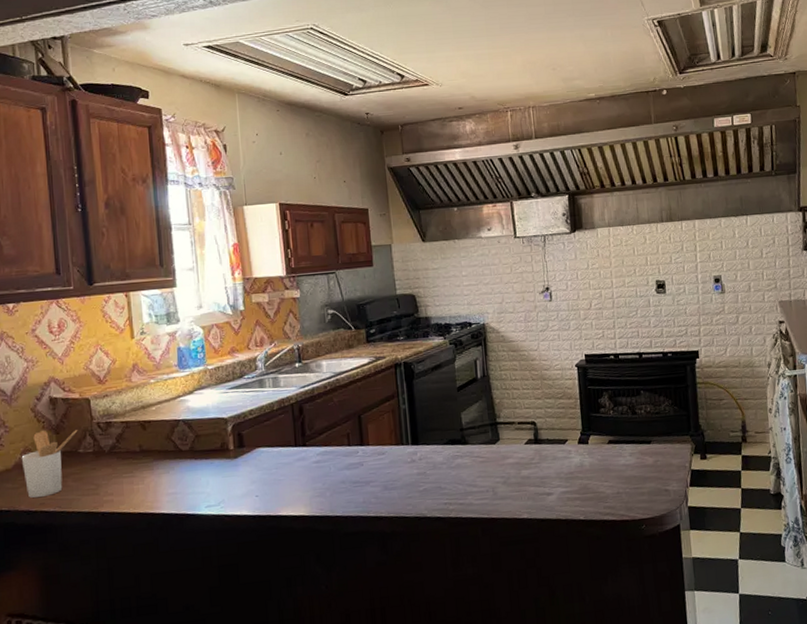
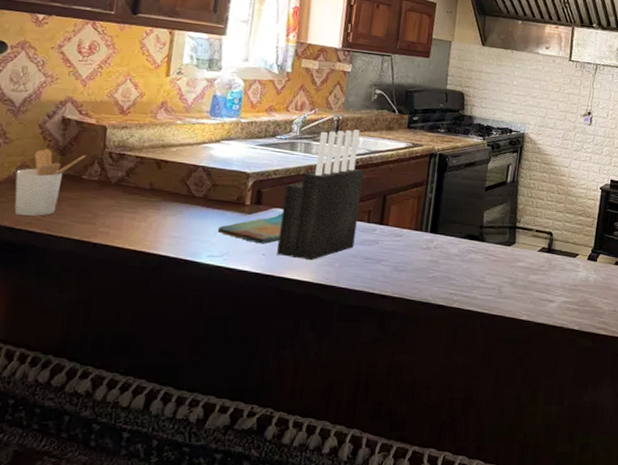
dish towel: none [209,452,268,486] -> present [217,213,283,244]
knife block: none [263,354,340,495] -> present [276,129,364,261]

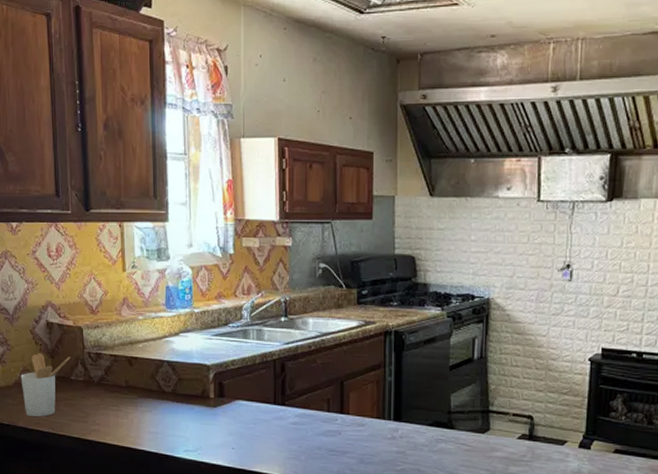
dish towel: present [217,213,283,244] -> none [189,405,245,438]
knife block: present [276,129,364,261] -> none [244,310,318,454]

